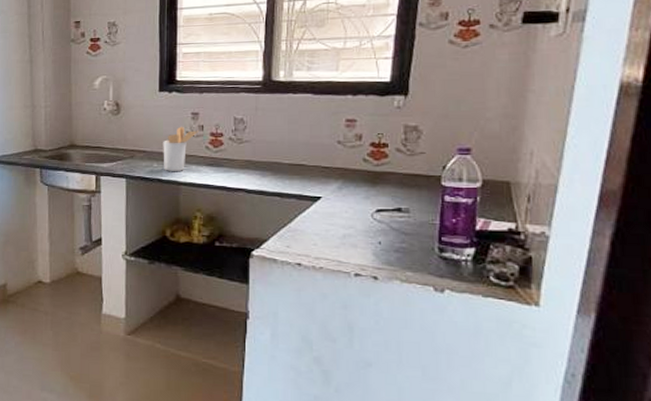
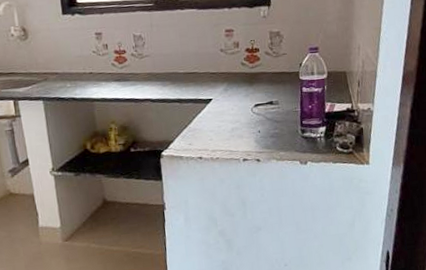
utensil holder: present [163,126,199,171] -> none [72,46,104,90]

